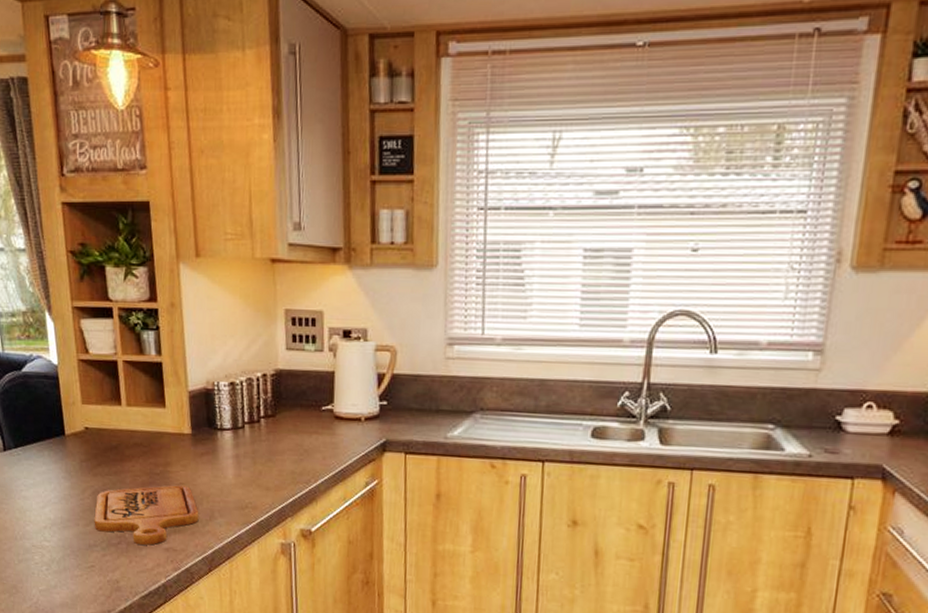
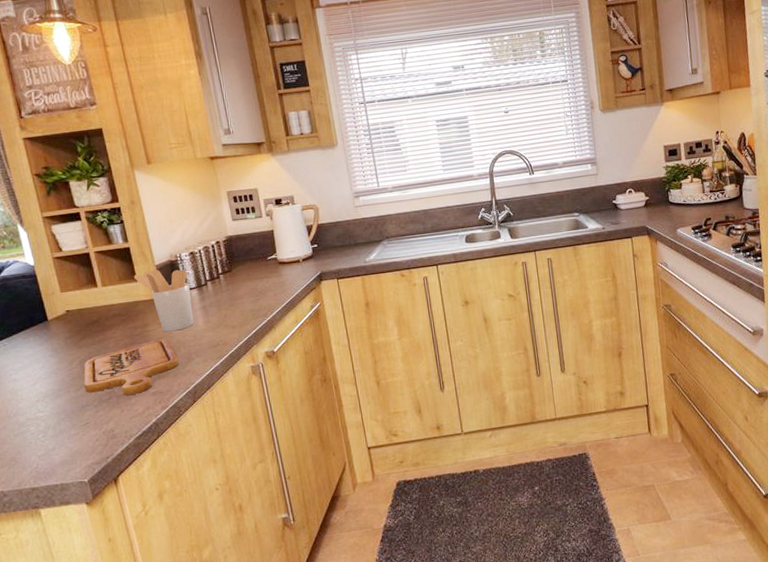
utensil holder: none [162,396,224,479] -> present [133,269,194,332]

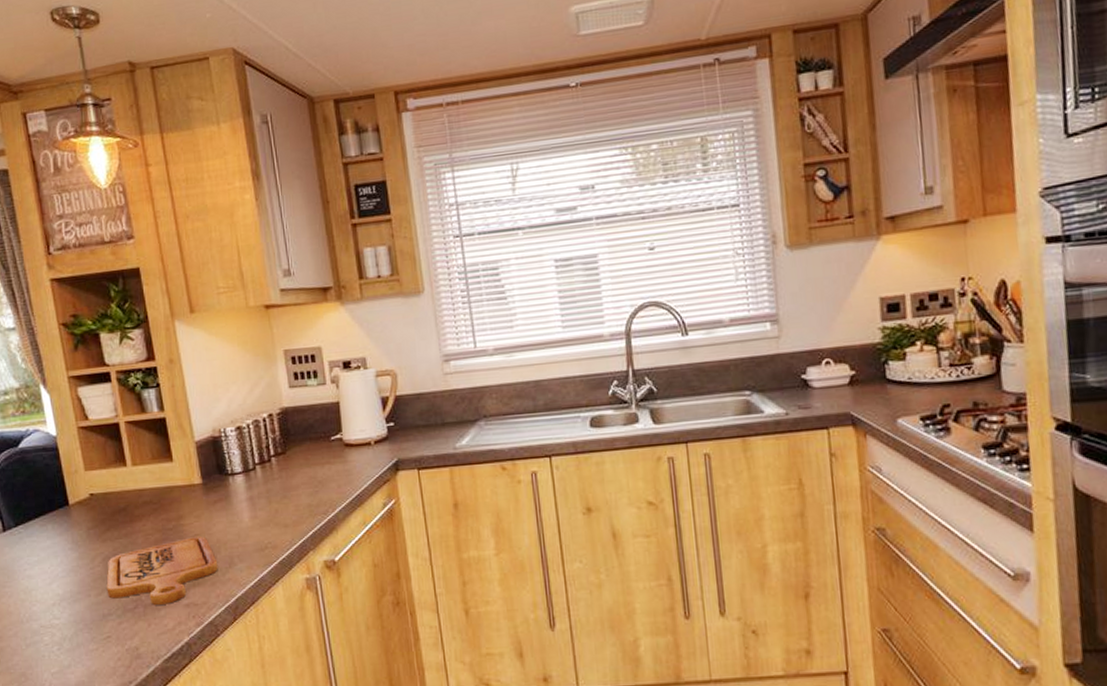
utensil holder: present [133,269,194,332] -> none [168,446,238,528]

